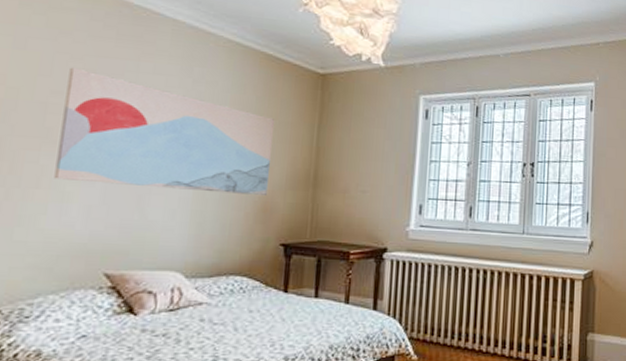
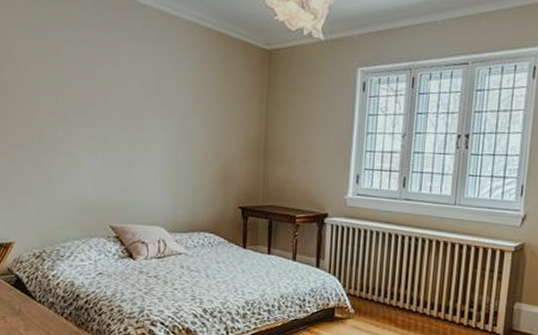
wall art: present [54,67,276,197] -> none [69,53,230,165]

